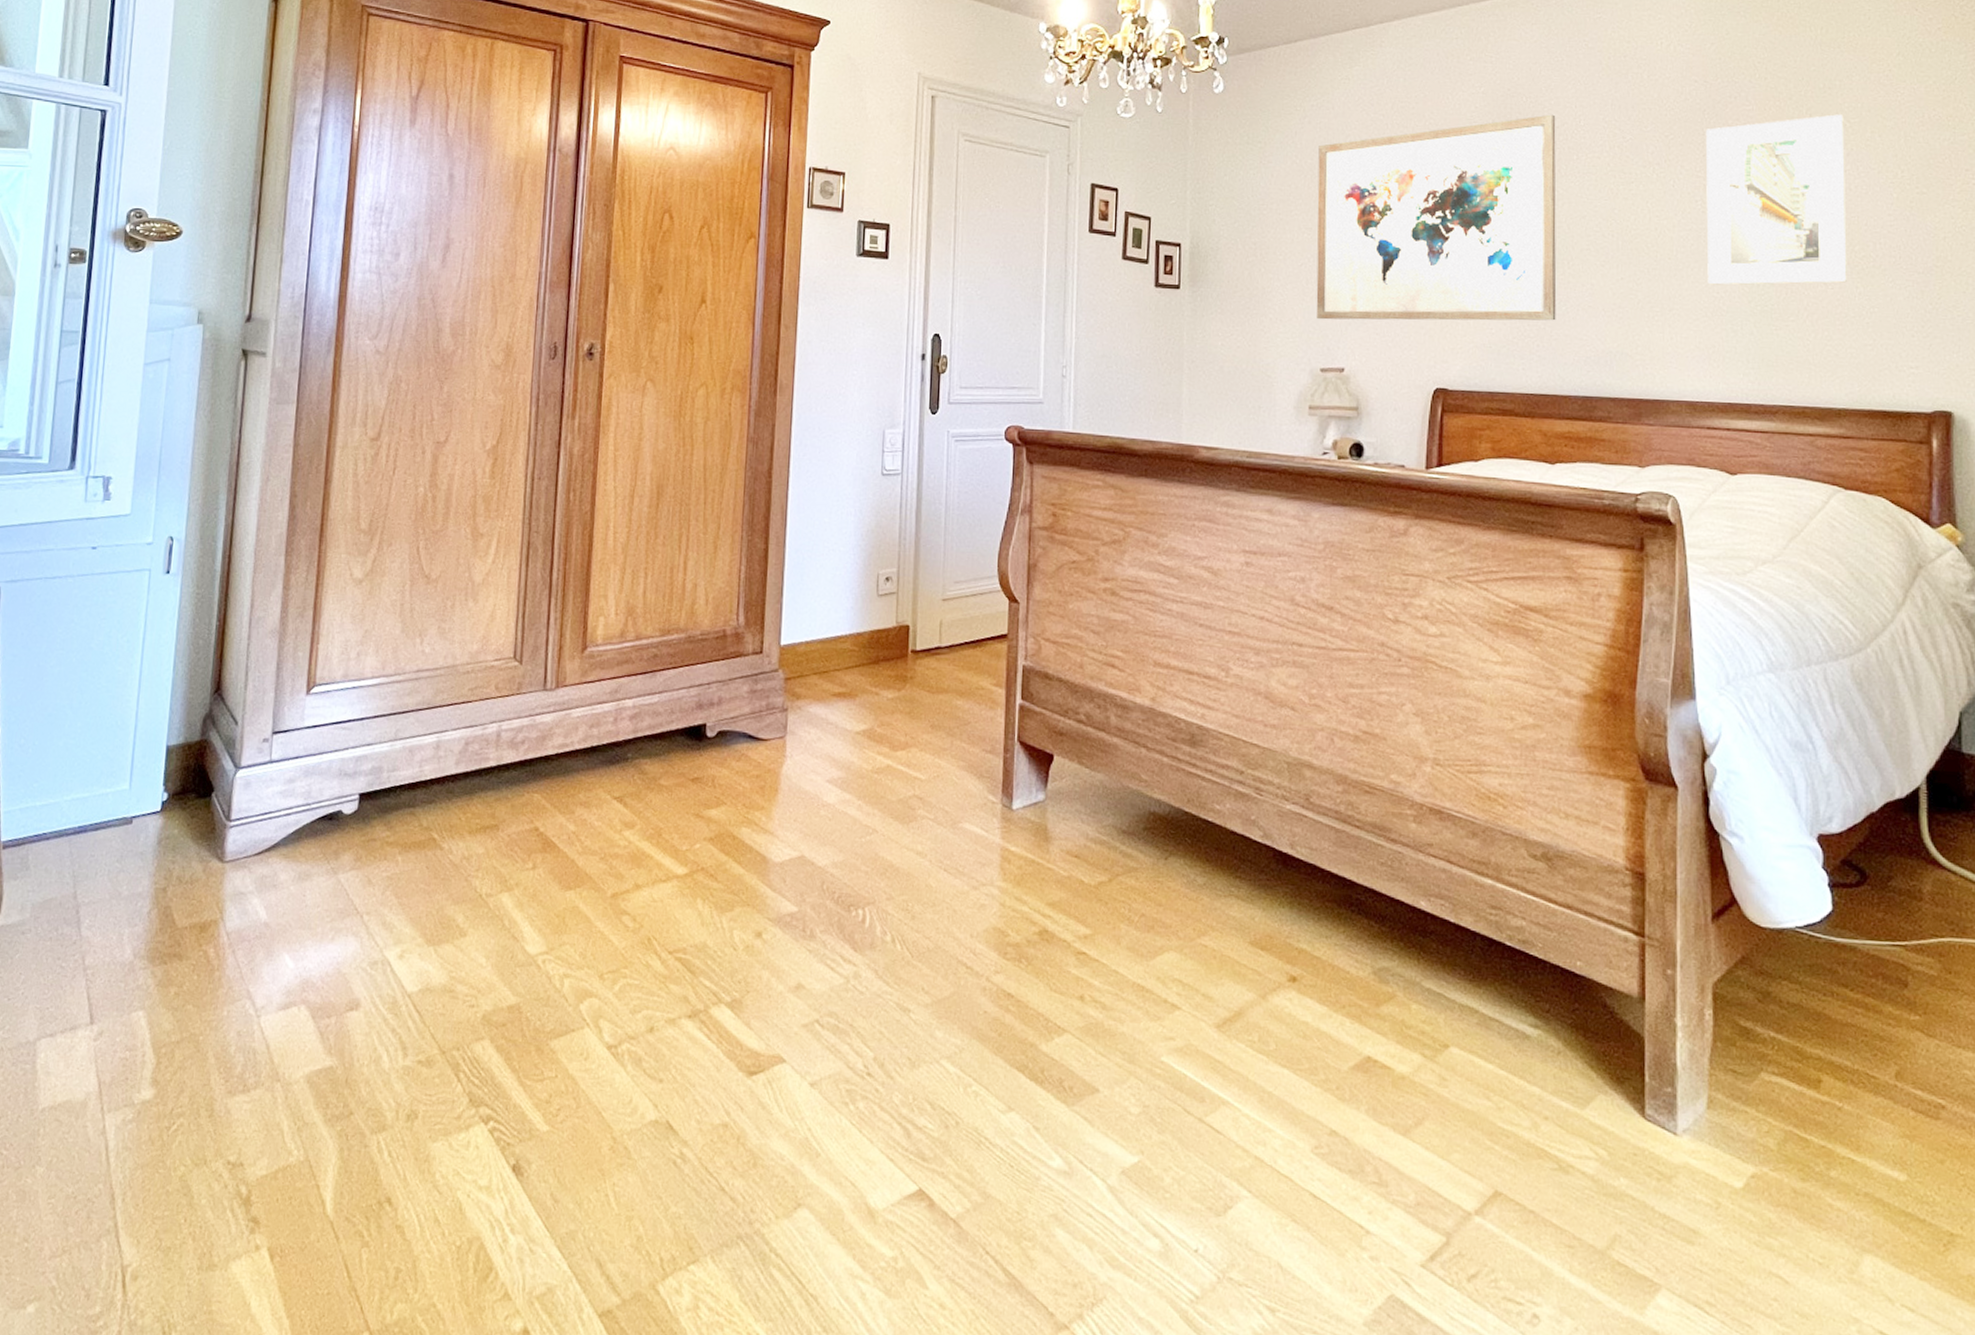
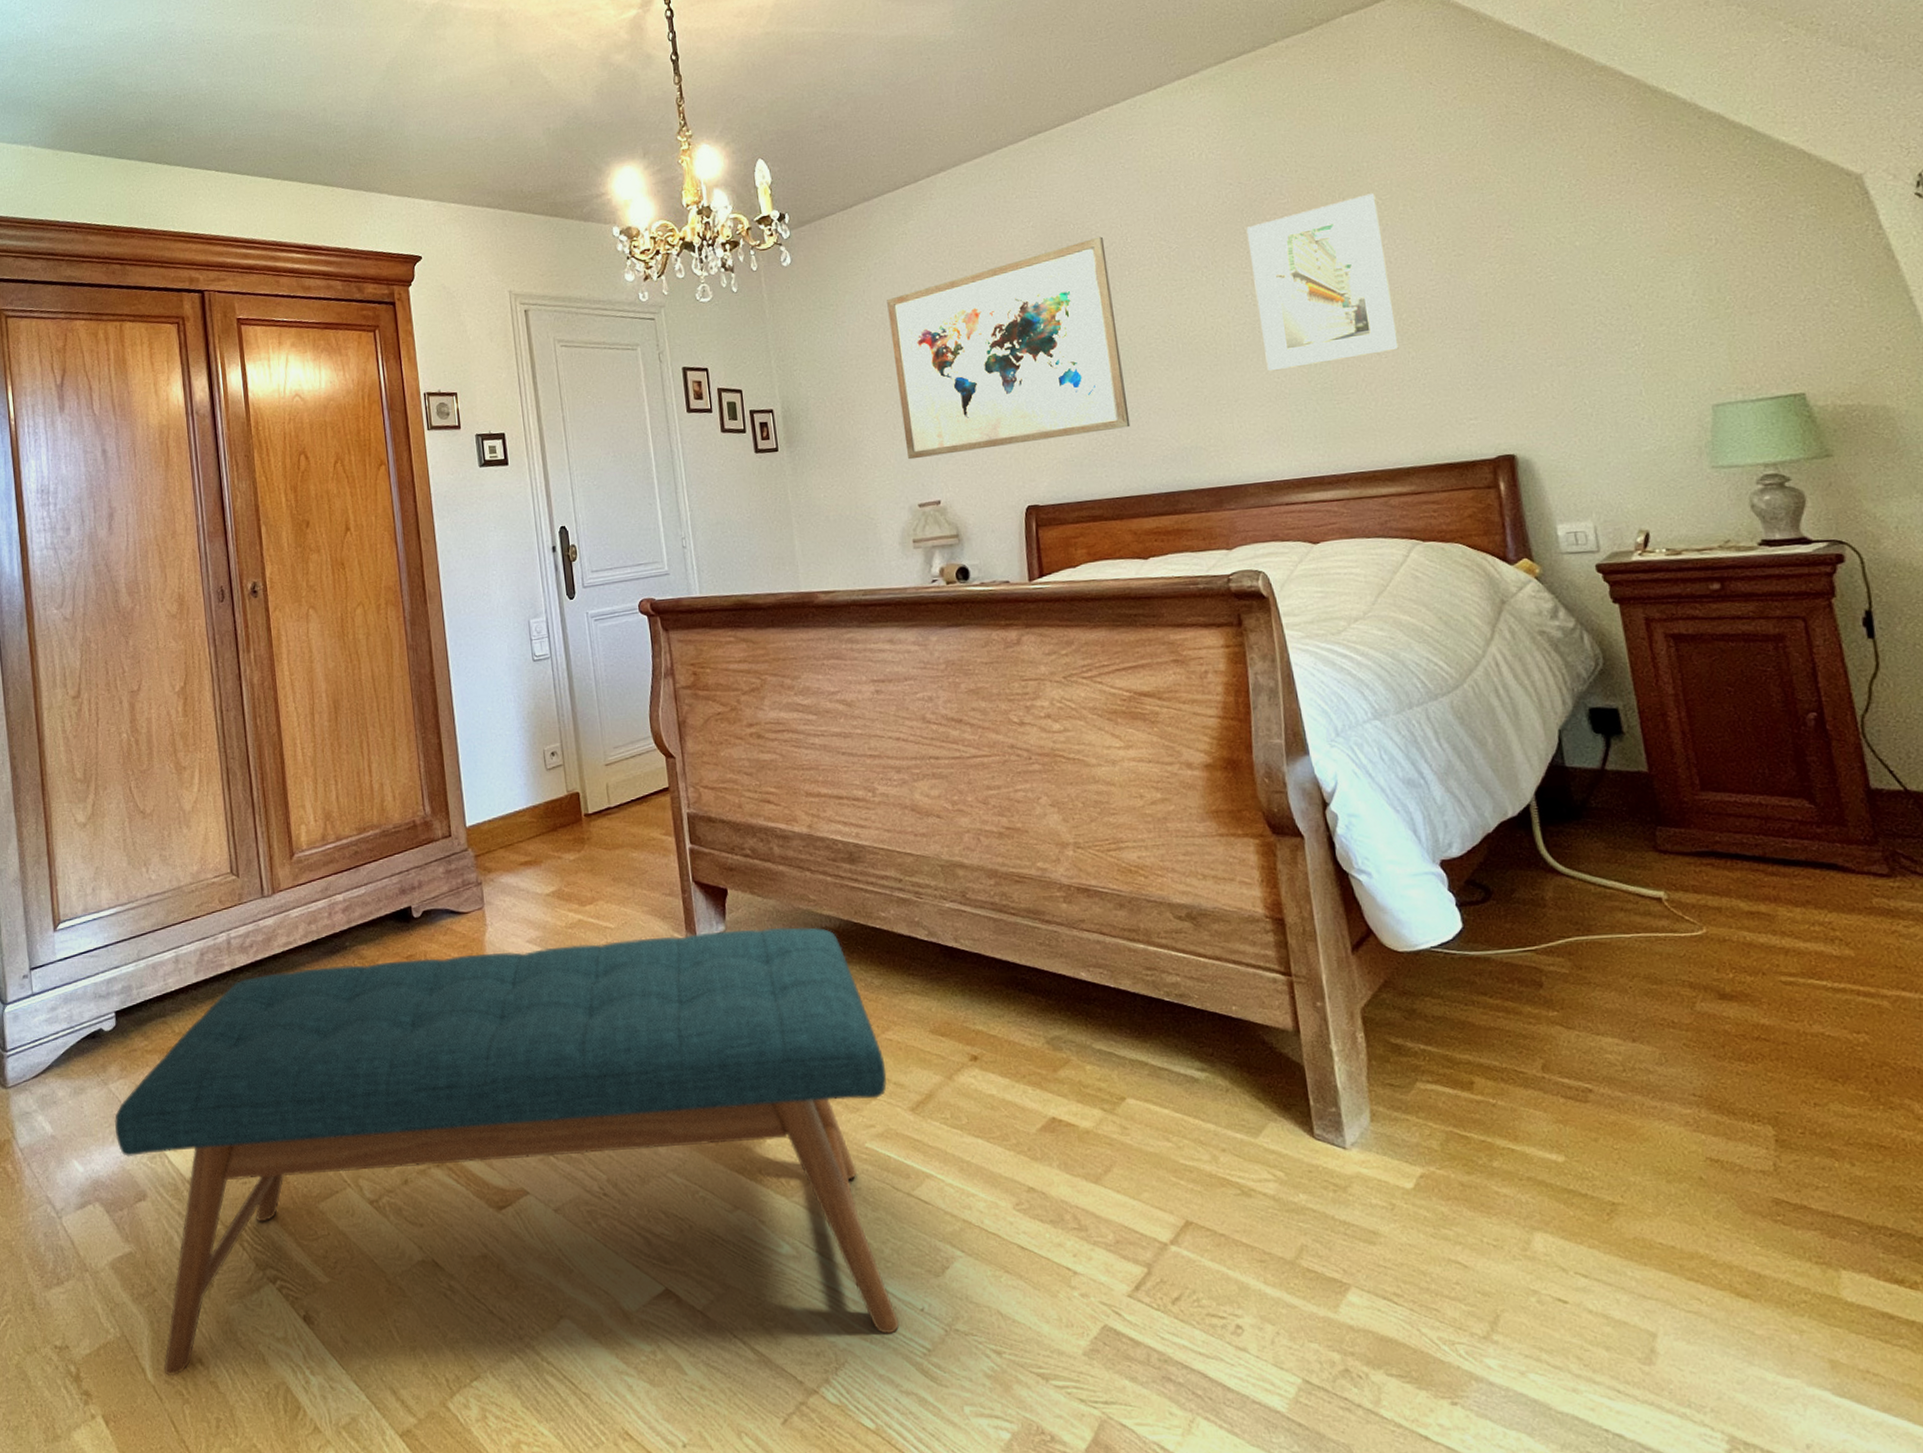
bench: none [336,776,1196,1273] -> present [115,927,900,1377]

